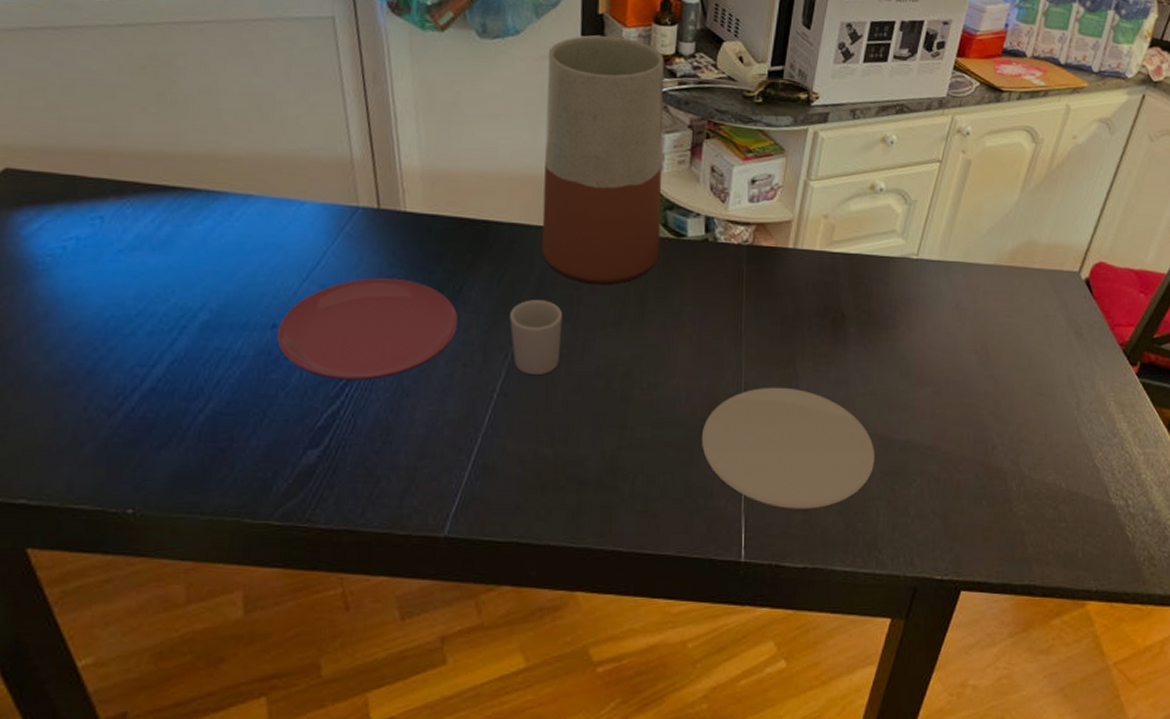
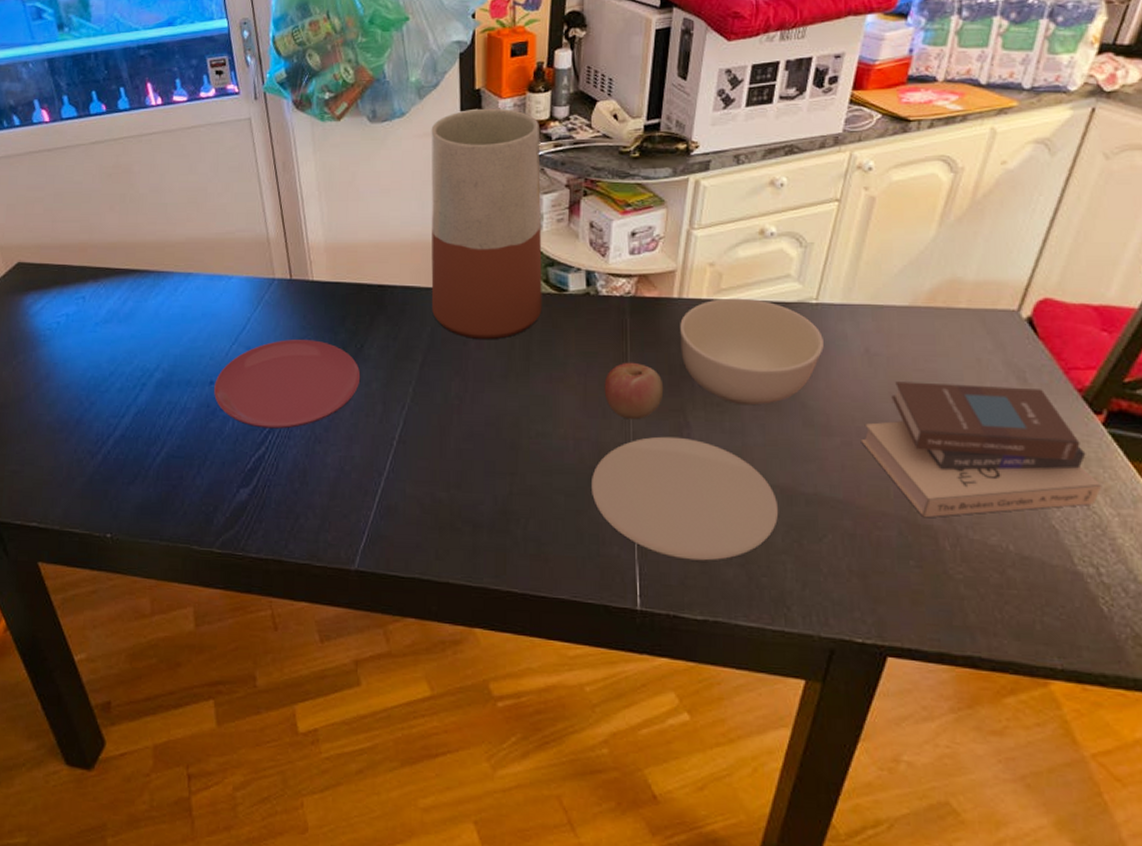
mug: present [509,300,563,376] -> none [405,355,453,425]
apple: none [718,311,776,370] -> present [604,362,664,420]
bowl: none [793,250,922,357] -> present [680,298,825,406]
books: none [948,335,1133,461] -> present [860,381,1102,518]

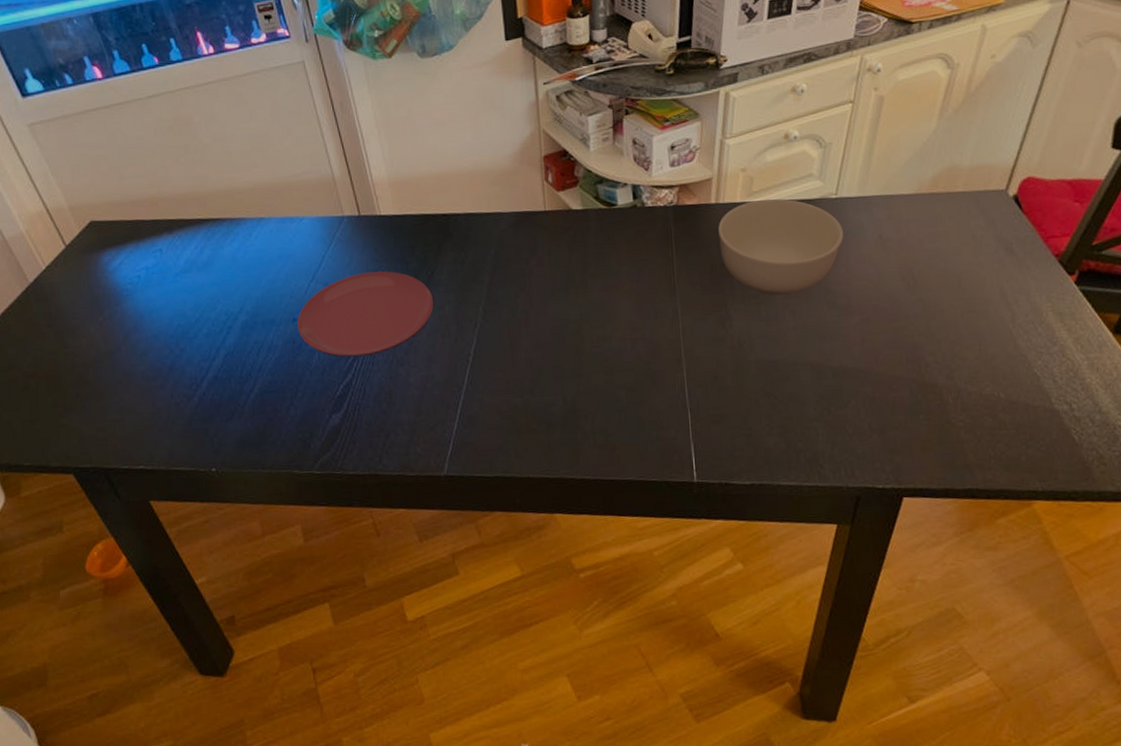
vase: present [431,108,542,340] -> none [479,35,595,258]
plate: present [592,436,779,561] -> none [648,328,810,435]
apple: present [604,362,664,420] -> none [654,265,707,318]
books: present [860,381,1102,518] -> none [877,257,1075,378]

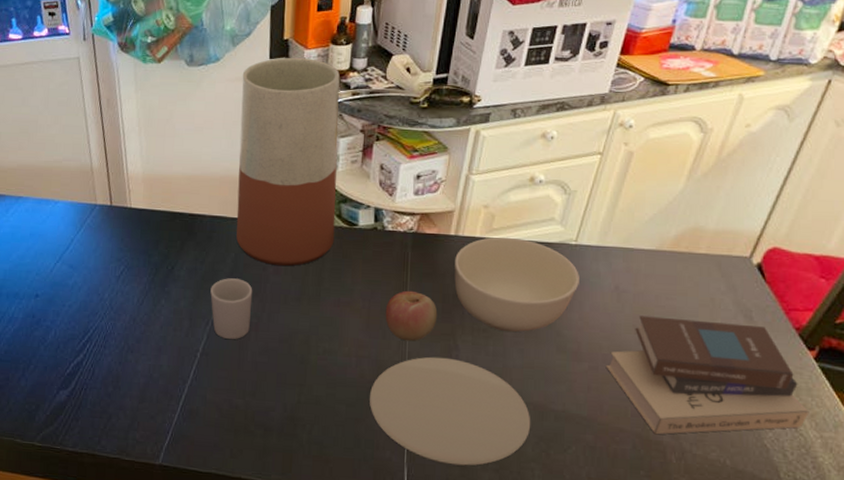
plate: present [297,271,434,358] -> none [39,260,171,339]
mug: none [474,275,520,340] -> present [210,278,253,340]
vase: none [479,35,595,258] -> present [236,57,340,267]
plate: none [648,328,810,435] -> present [370,356,531,466]
apple: none [654,265,707,318] -> present [385,290,438,342]
books: none [877,257,1075,378] -> present [606,316,810,435]

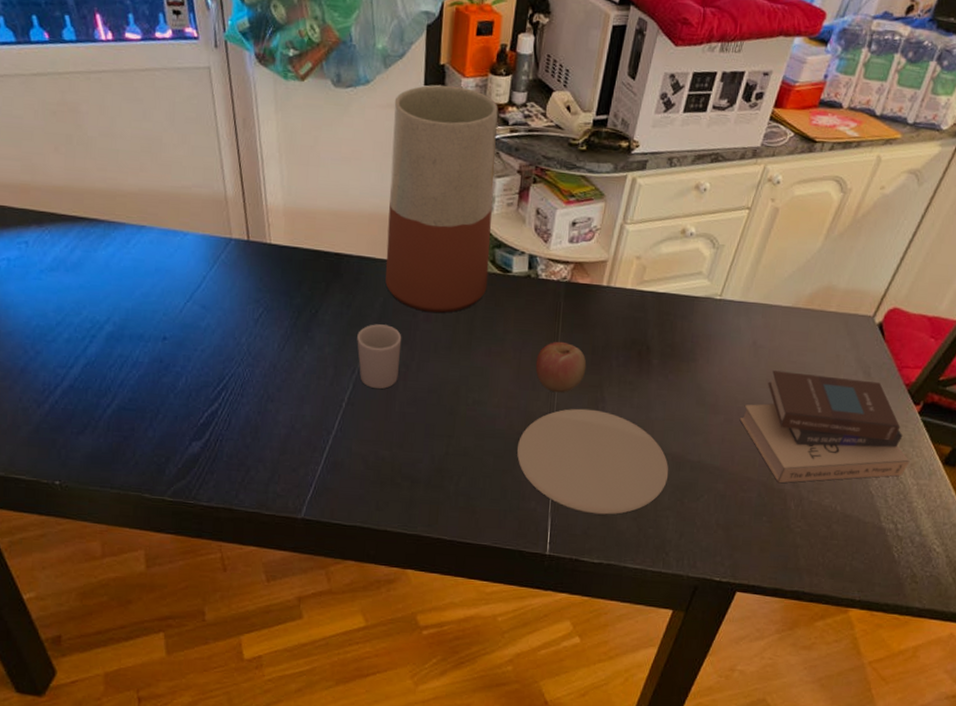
bowl: present [454,237,581,333] -> none [604,289,722,385]

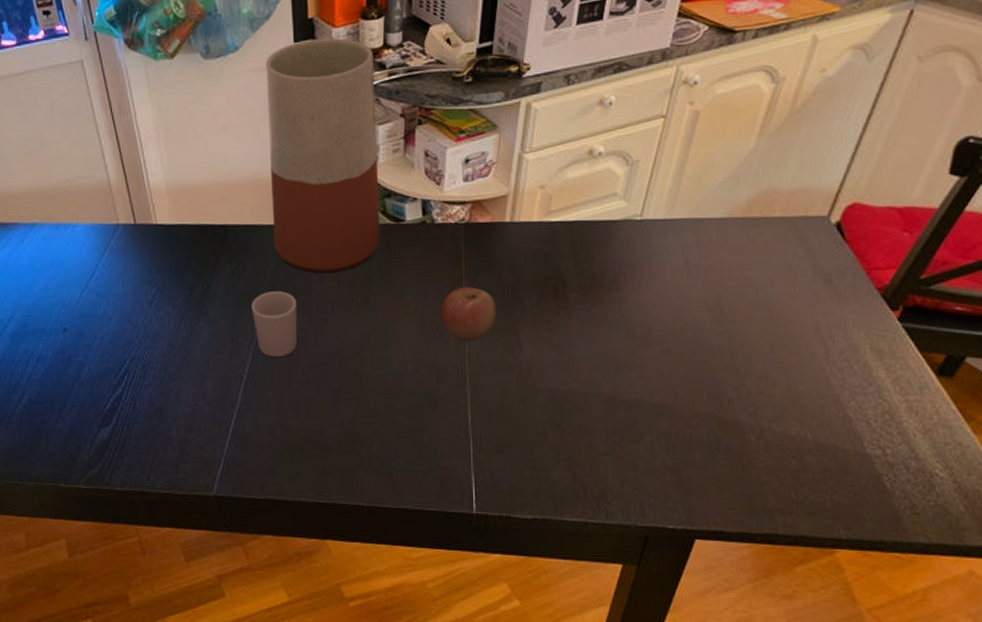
plate: present [517,408,669,515] -> none [430,355,602,467]
books: present [739,370,910,484] -> none [678,289,893,415]

